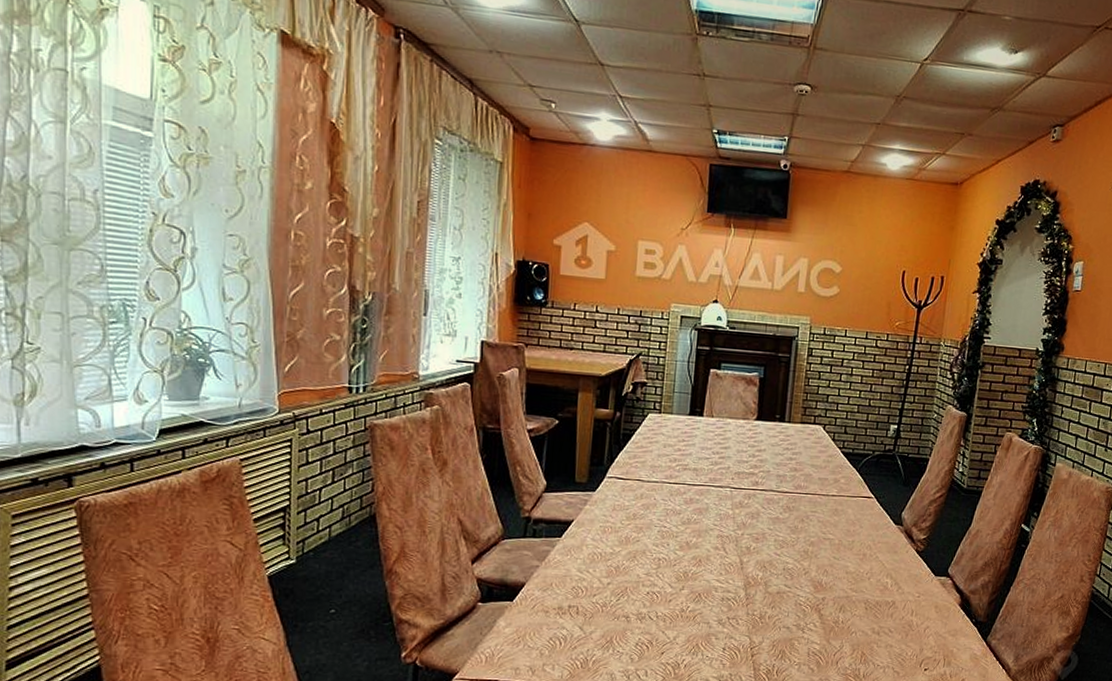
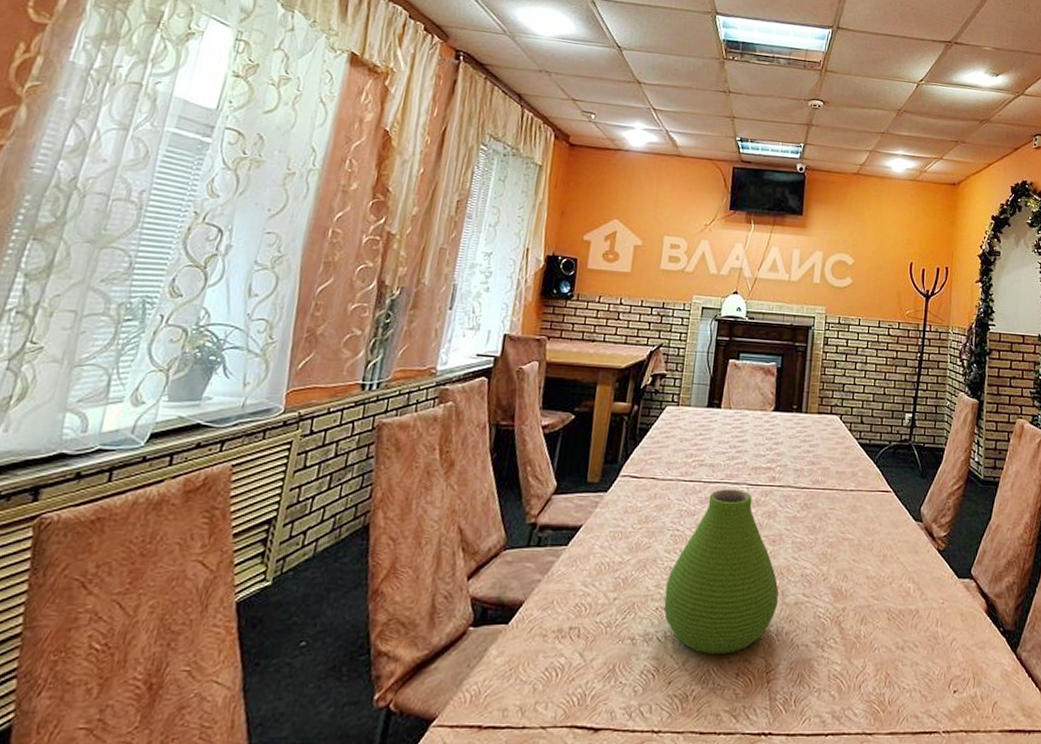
vase: none [654,491,762,632] -> present [663,489,779,654]

